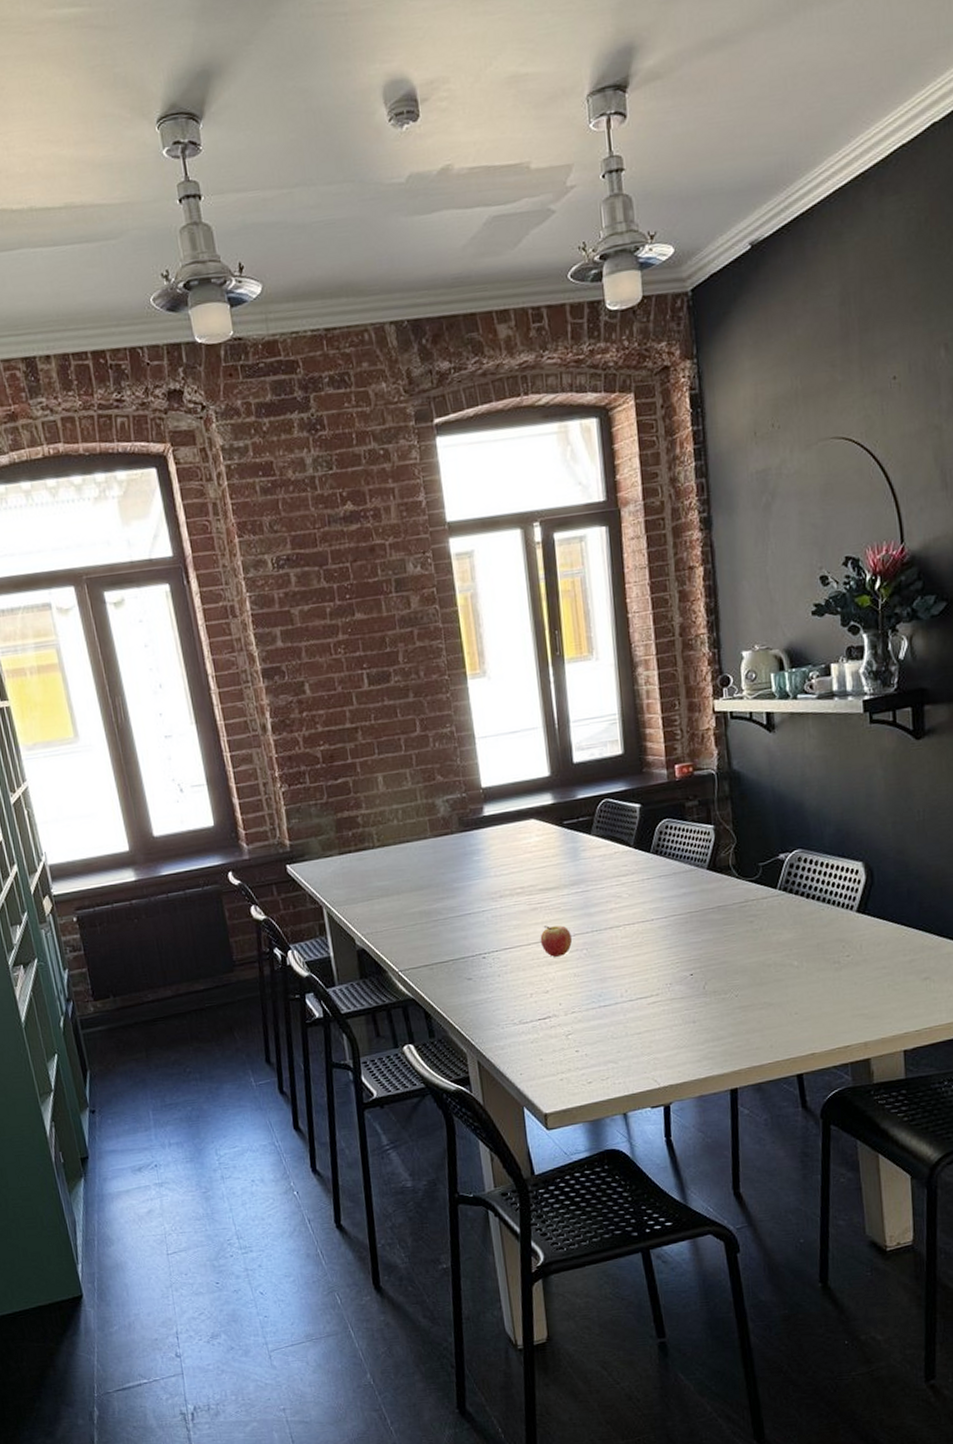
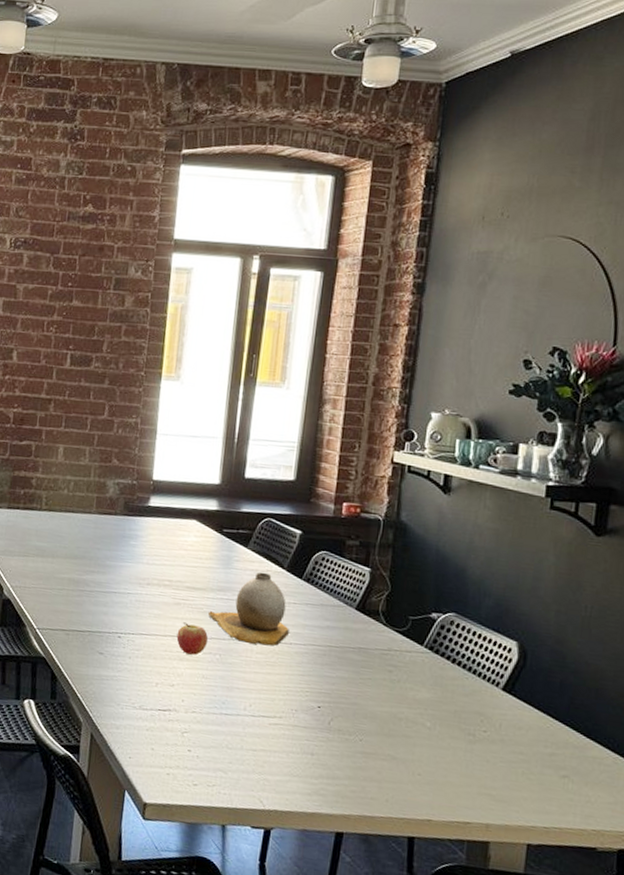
vase: none [567,855,649,930] -> present [208,572,289,646]

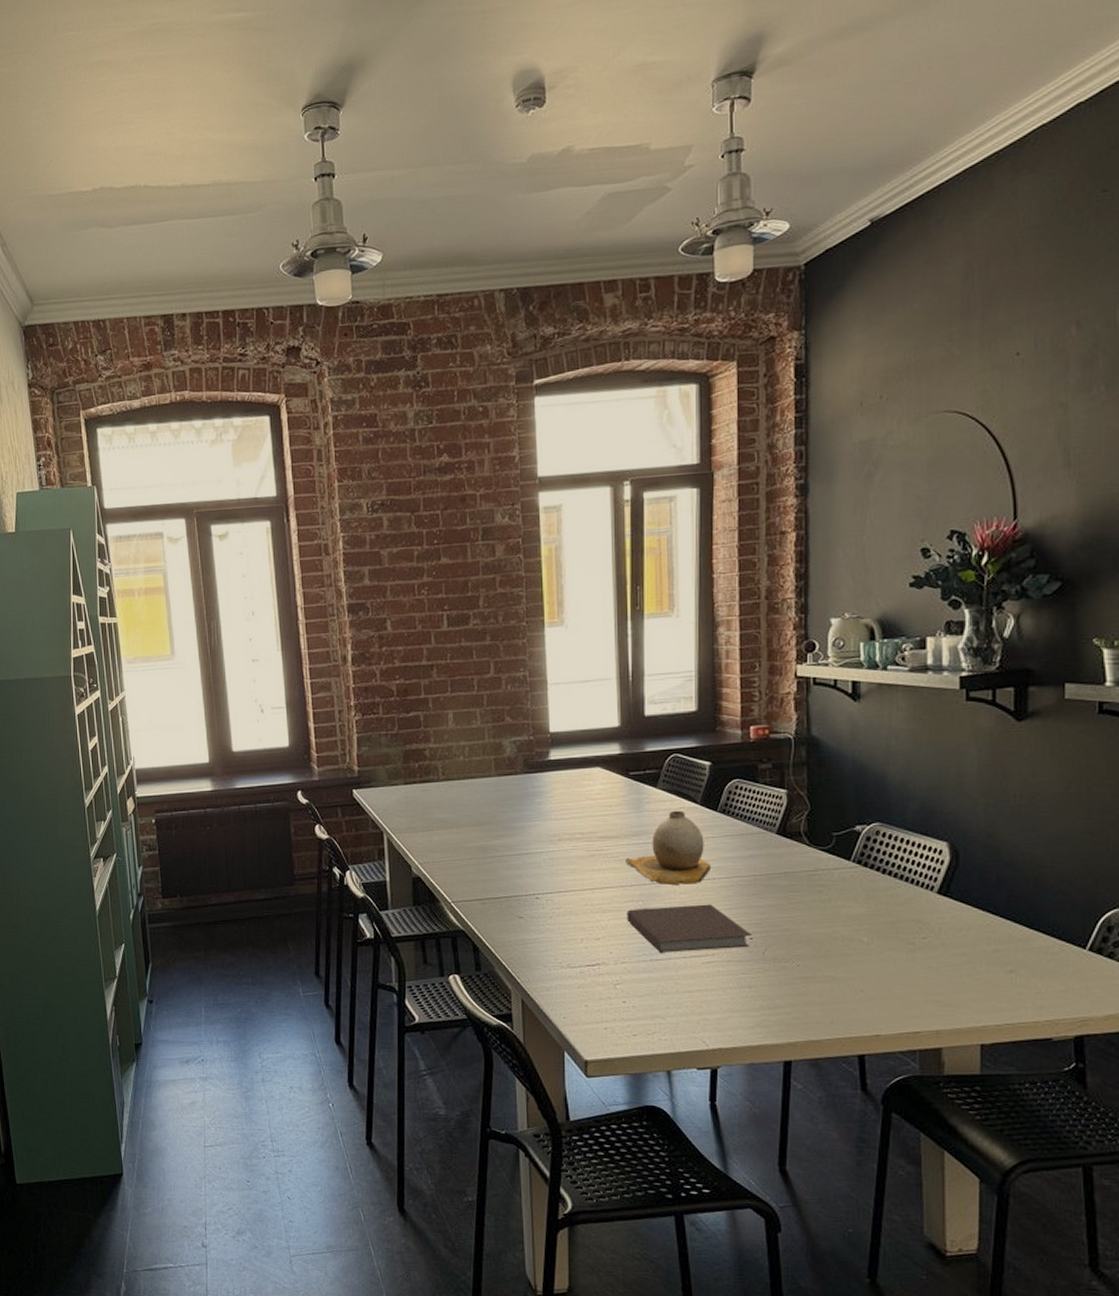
fruit: present [176,622,209,655] -> none [596,873,629,905]
notebook: none [202,661,321,715] -> present [626,904,752,954]

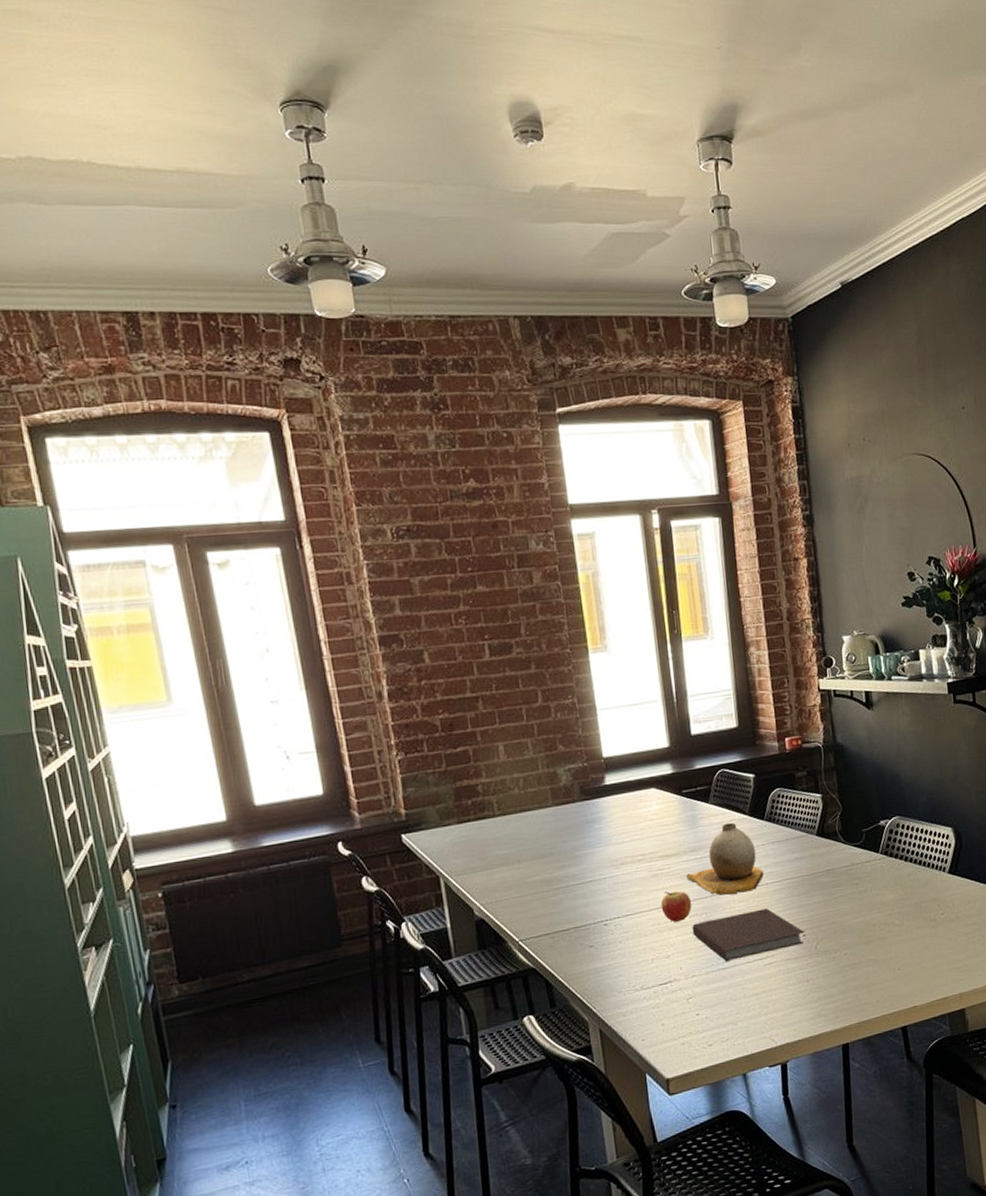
fruit: none [596,873,629,905] -> present [660,891,692,922]

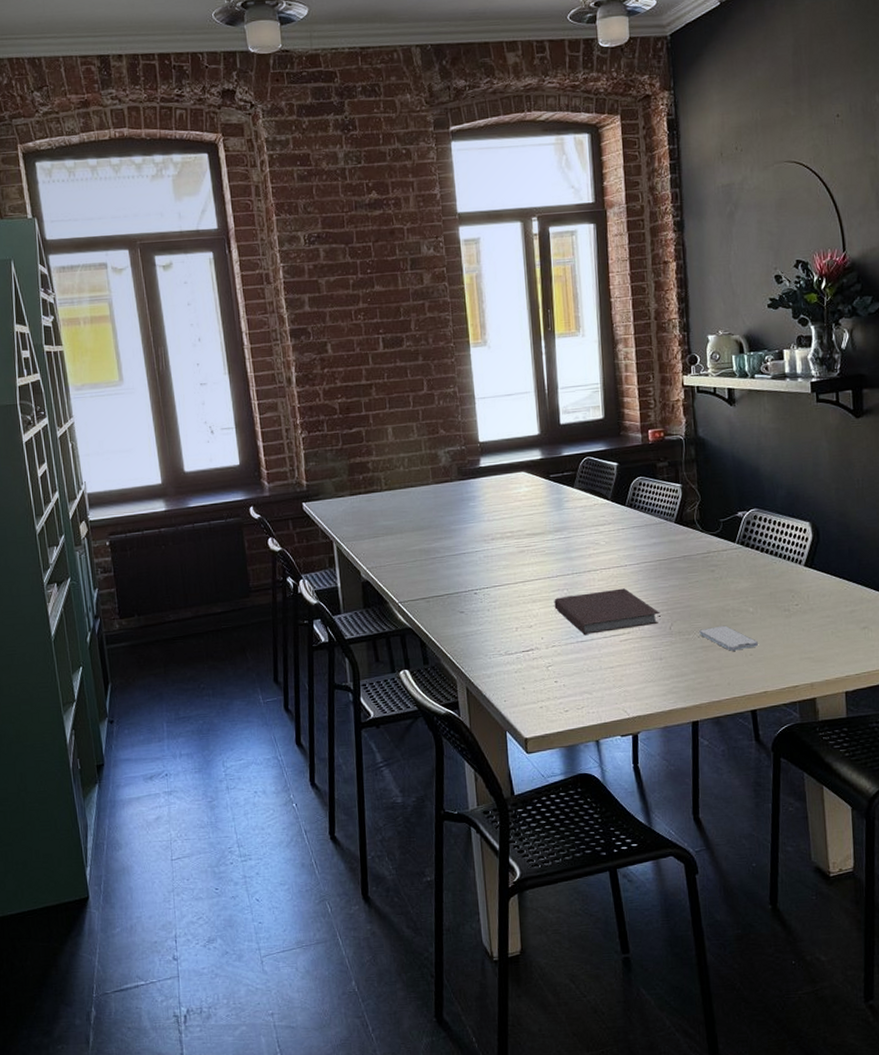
fruit: present [660,891,692,922] -> none [526,567,555,595]
vase: present [686,822,763,895] -> none [551,506,623,573]
smartphone: none [846,940,906,967] -> present [699,625,758,651]

